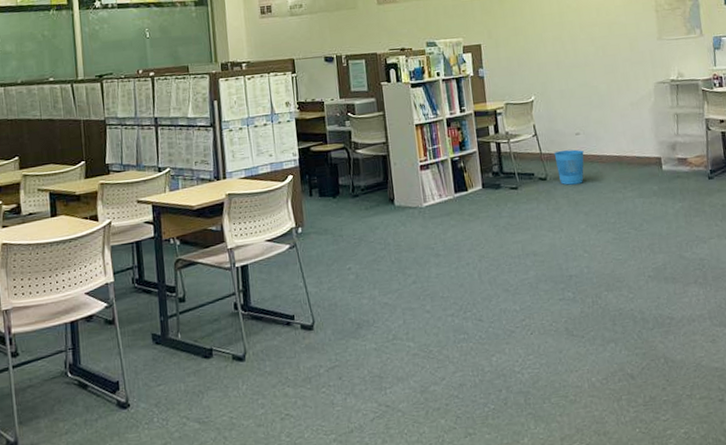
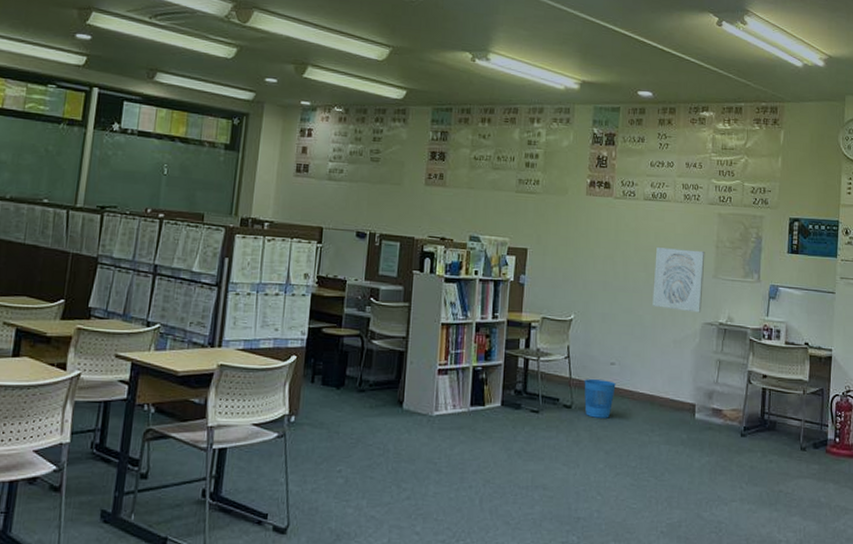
wall art: none [600,17,652,76] -> present [652,247,705,313]

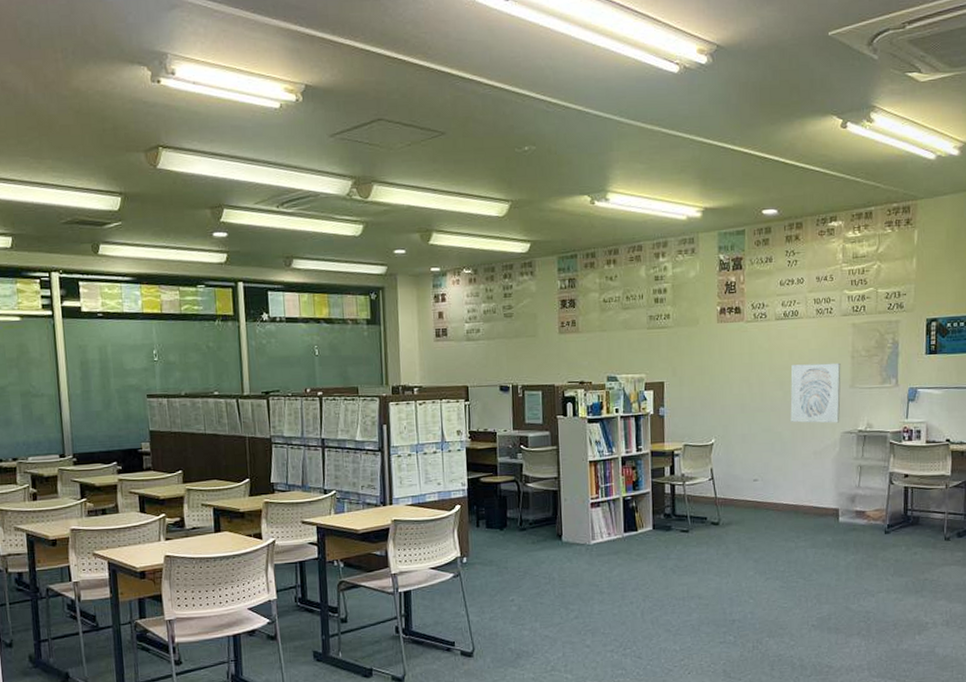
wastebasket: present [584,379,616,418] -> none [729,496,760,531]

